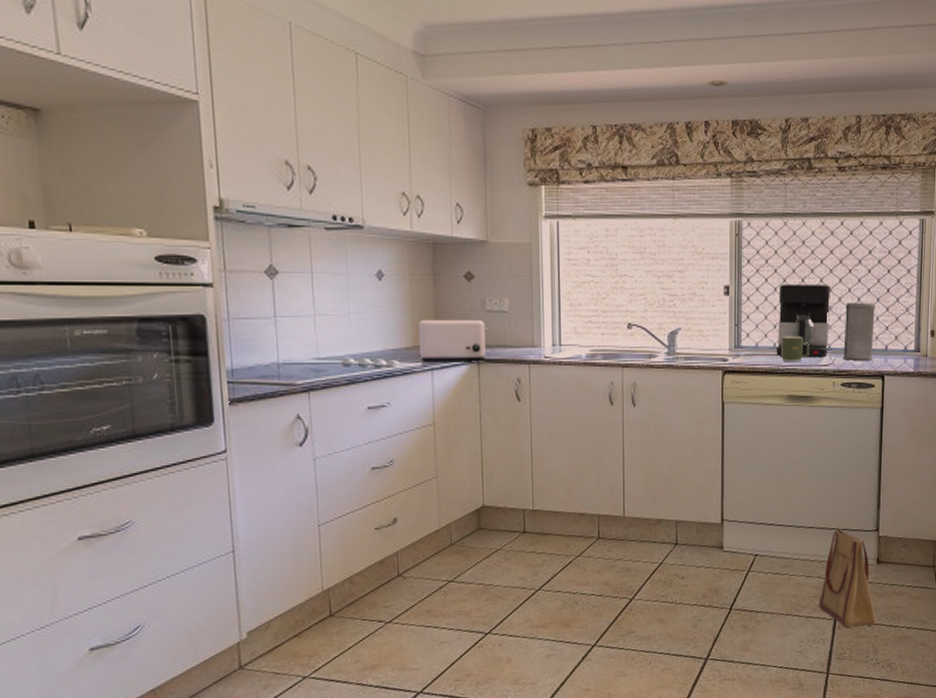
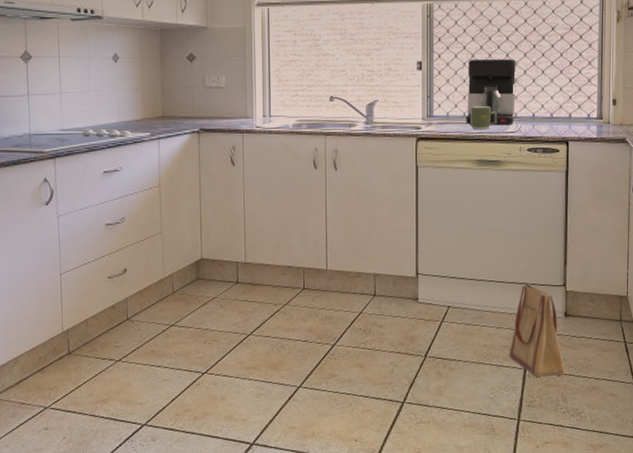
toaster: present [418,319,488,363] -> none [147,95,207,133]
canister: present [843,302,875,360] -> none [529,74,559,127]

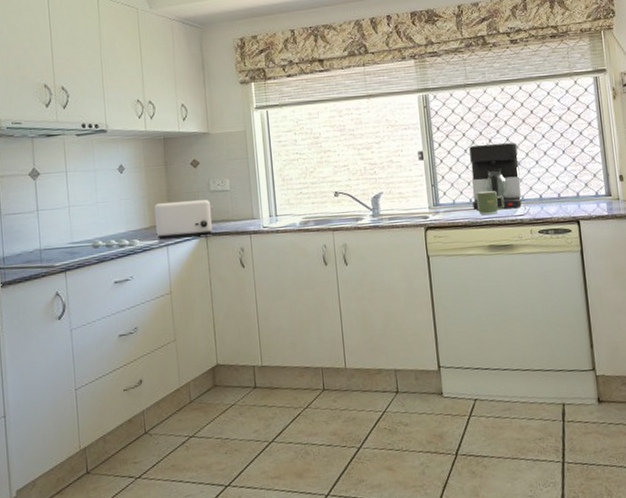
toaster: none [147,95,207,133] -> present [154,200,213,240]
shopping bag: present [509,283,566,377] -> none [543,369,607,470]

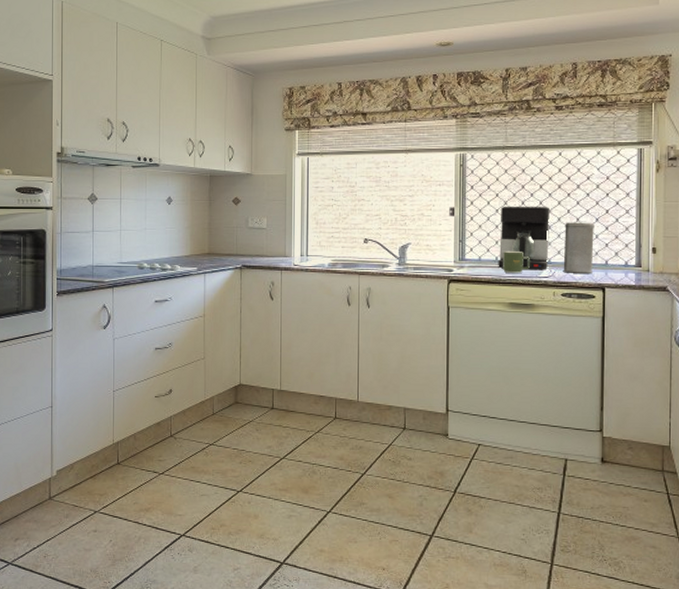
toaster: present [154,200,213,240] -> none [196,234,249,268]
canister: none [533,154,566,209] -> present [563,222,594,273]

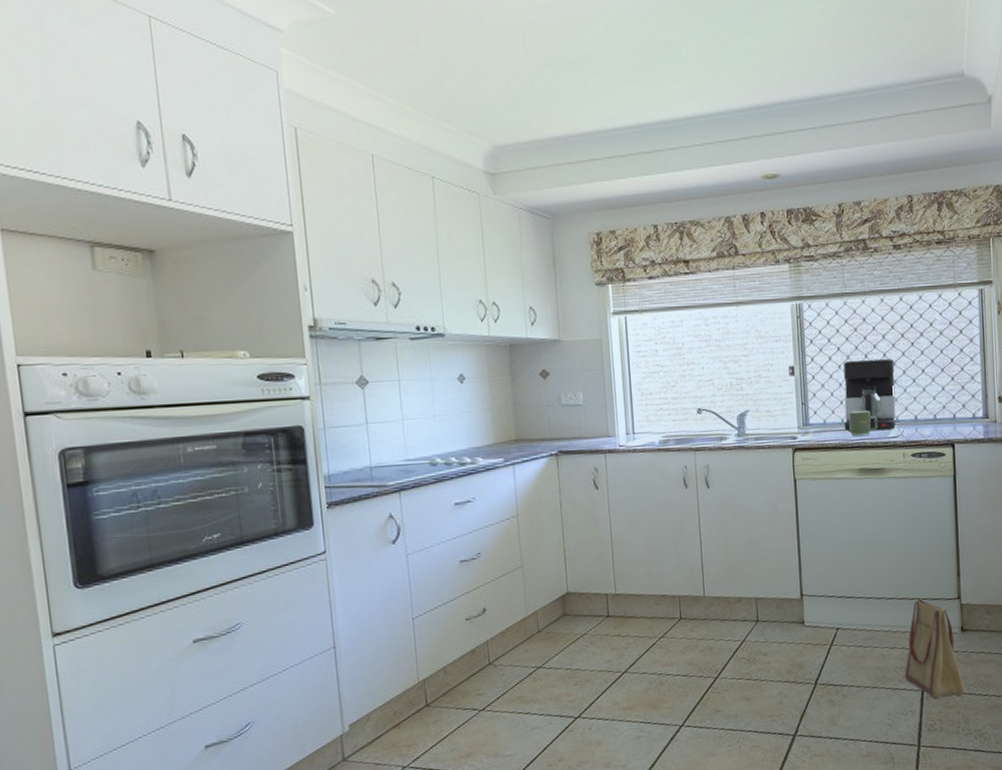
shopping bag: none [541,426,602,522] -> present [904,598,966,698]
canister: present [563,222,594,273] -> none [910,373,941,431]

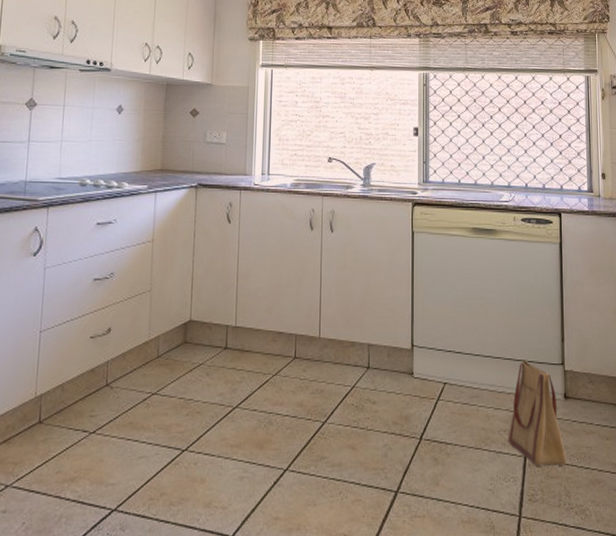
coffee maker: present [843,359,896,432] -> none [461,127,509,194]
mug: present [849,411,877,436] -> none [465,174,491,198]

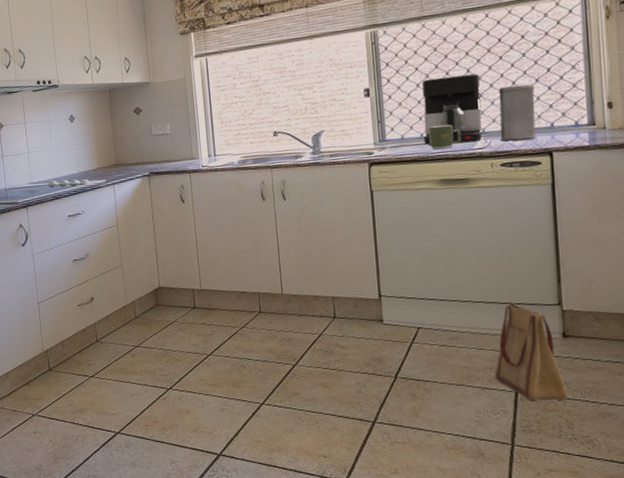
coffee maker: none [461,127,509,194] -> present [422,74,482,145]
mug: none [465,174,491,198] -> present [429,125,461,149]
canister: none [522,146,550,198] -> present [498,83,536,142]

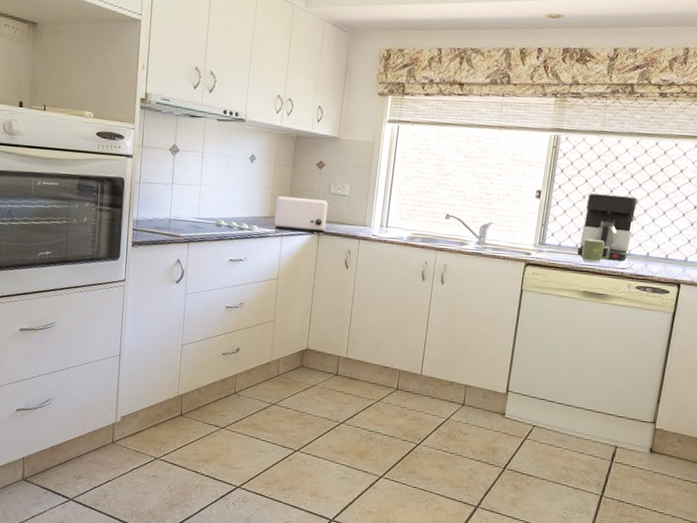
toaster: none [101,143,155,179] -> present [274,195,330,234]
shopping bag: present [494,302,569,401] -> none [586,414,643,508]
canister: present [498,83,536,142] -> none [641,214,680,269]

